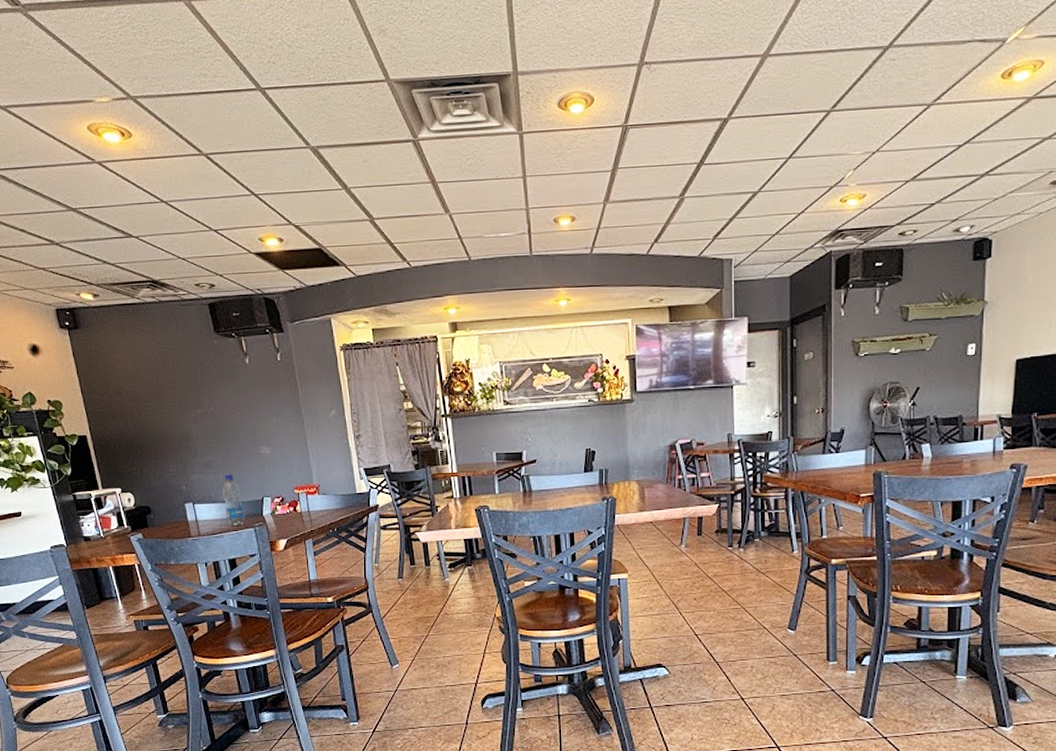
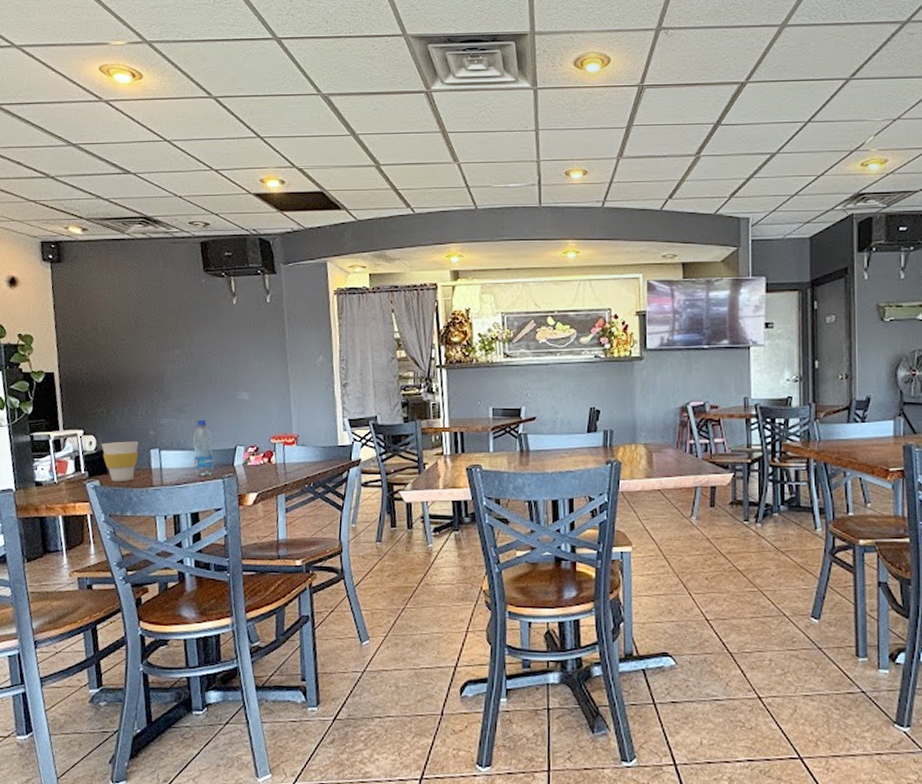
cup: none [139,496,174,535] -> present [101,441,139,482]

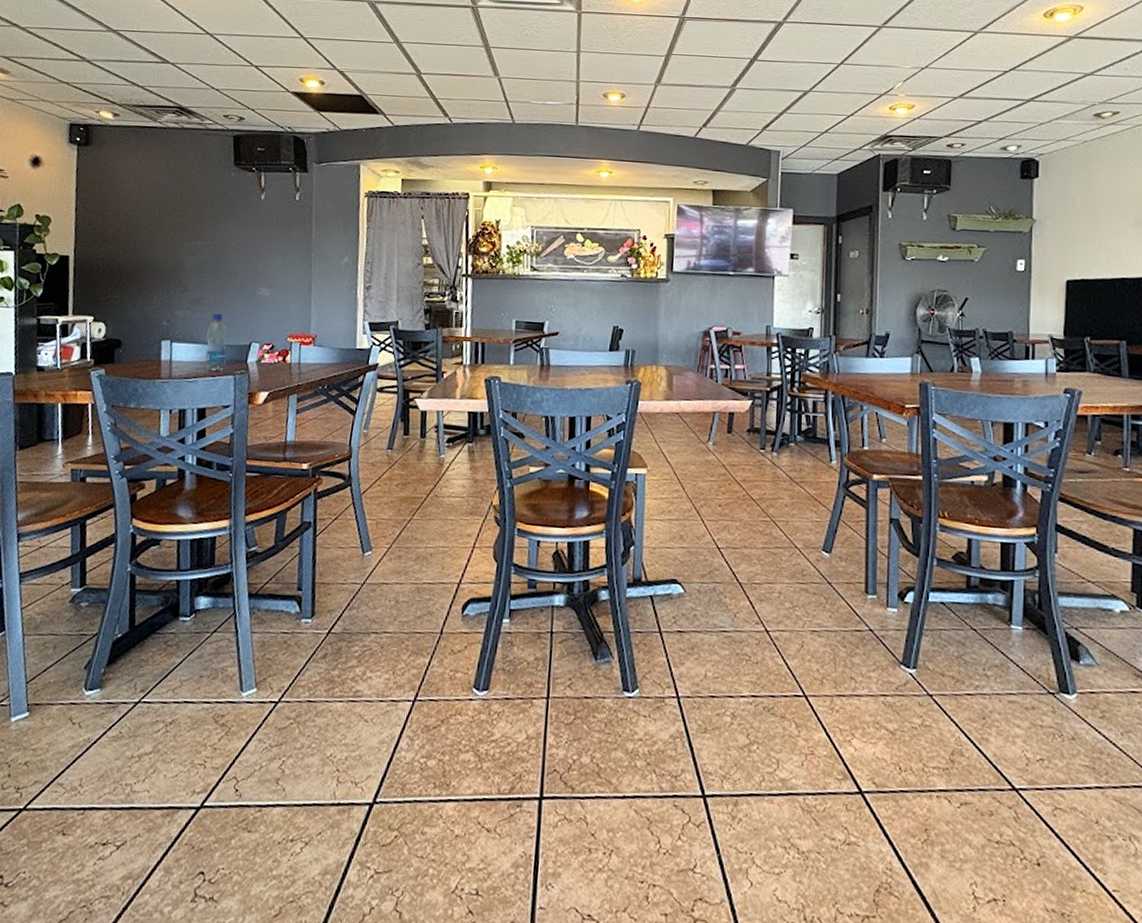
cup: present [101,441,139,482] -> none [110,330,151,373]

